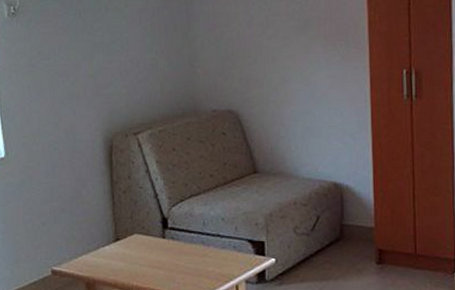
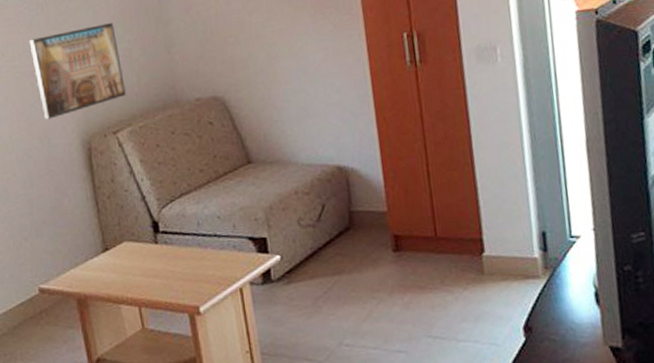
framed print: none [65,34,150,117] -> present [29,23,127,121]

